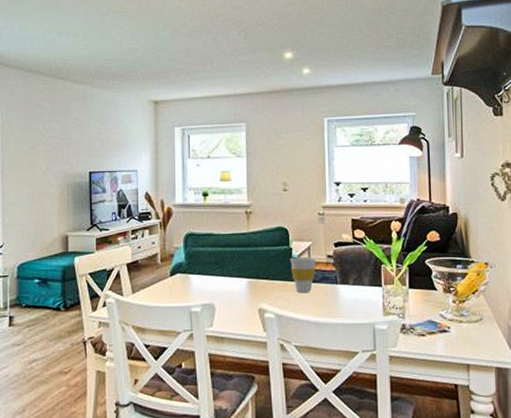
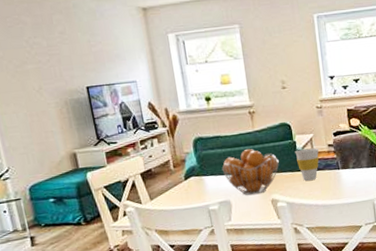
fruit basket: none [210,250,271,301] -> present [221,148,279,195]

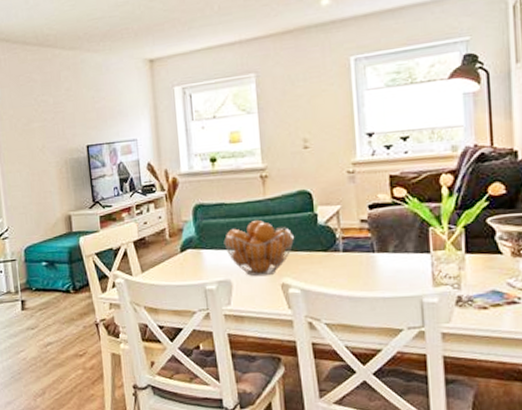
cup: present [295,148,320,181] -> none [315,223,348,264]

